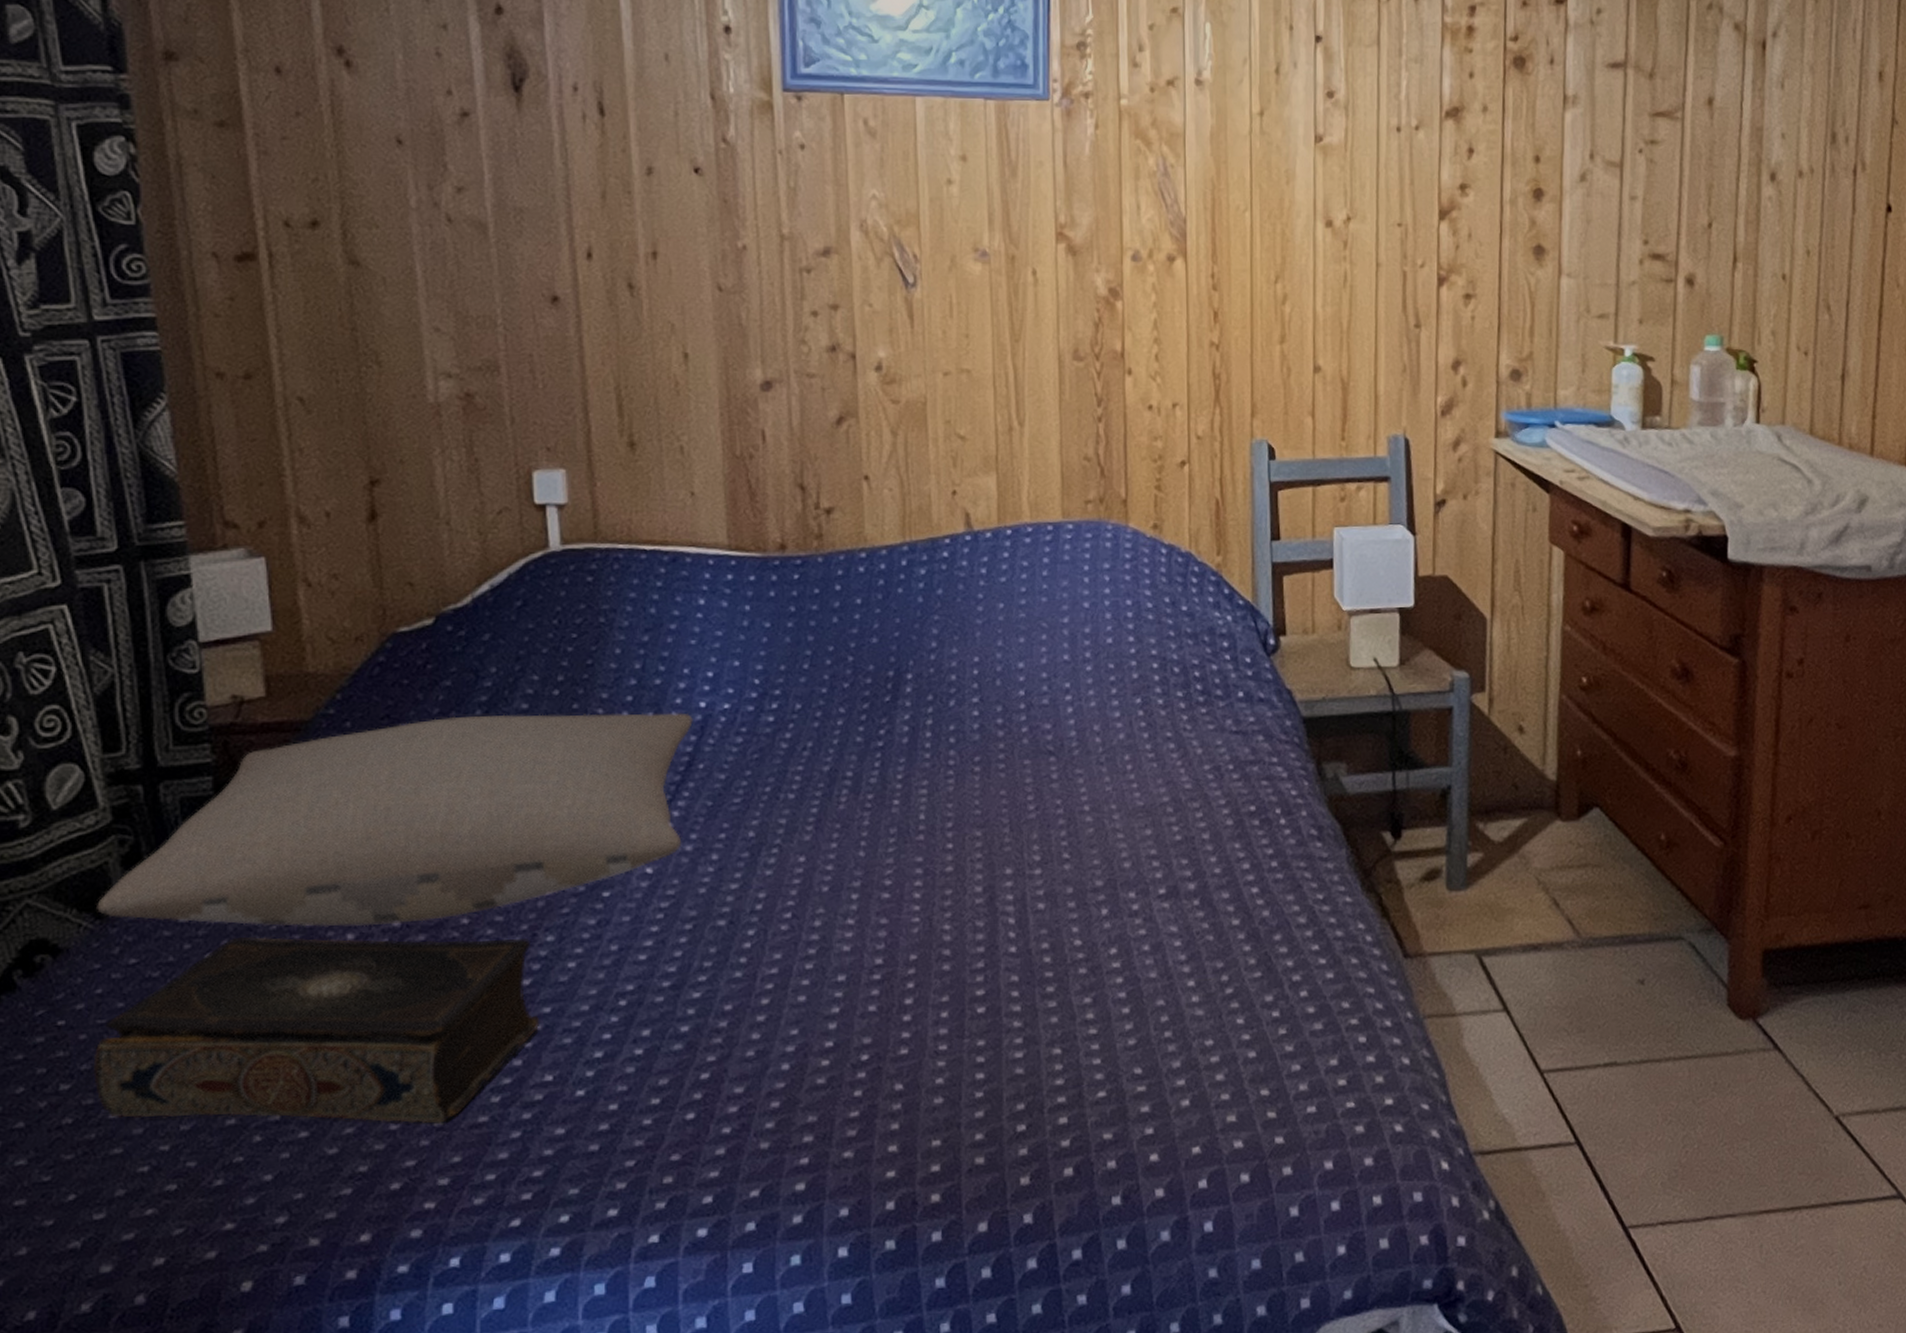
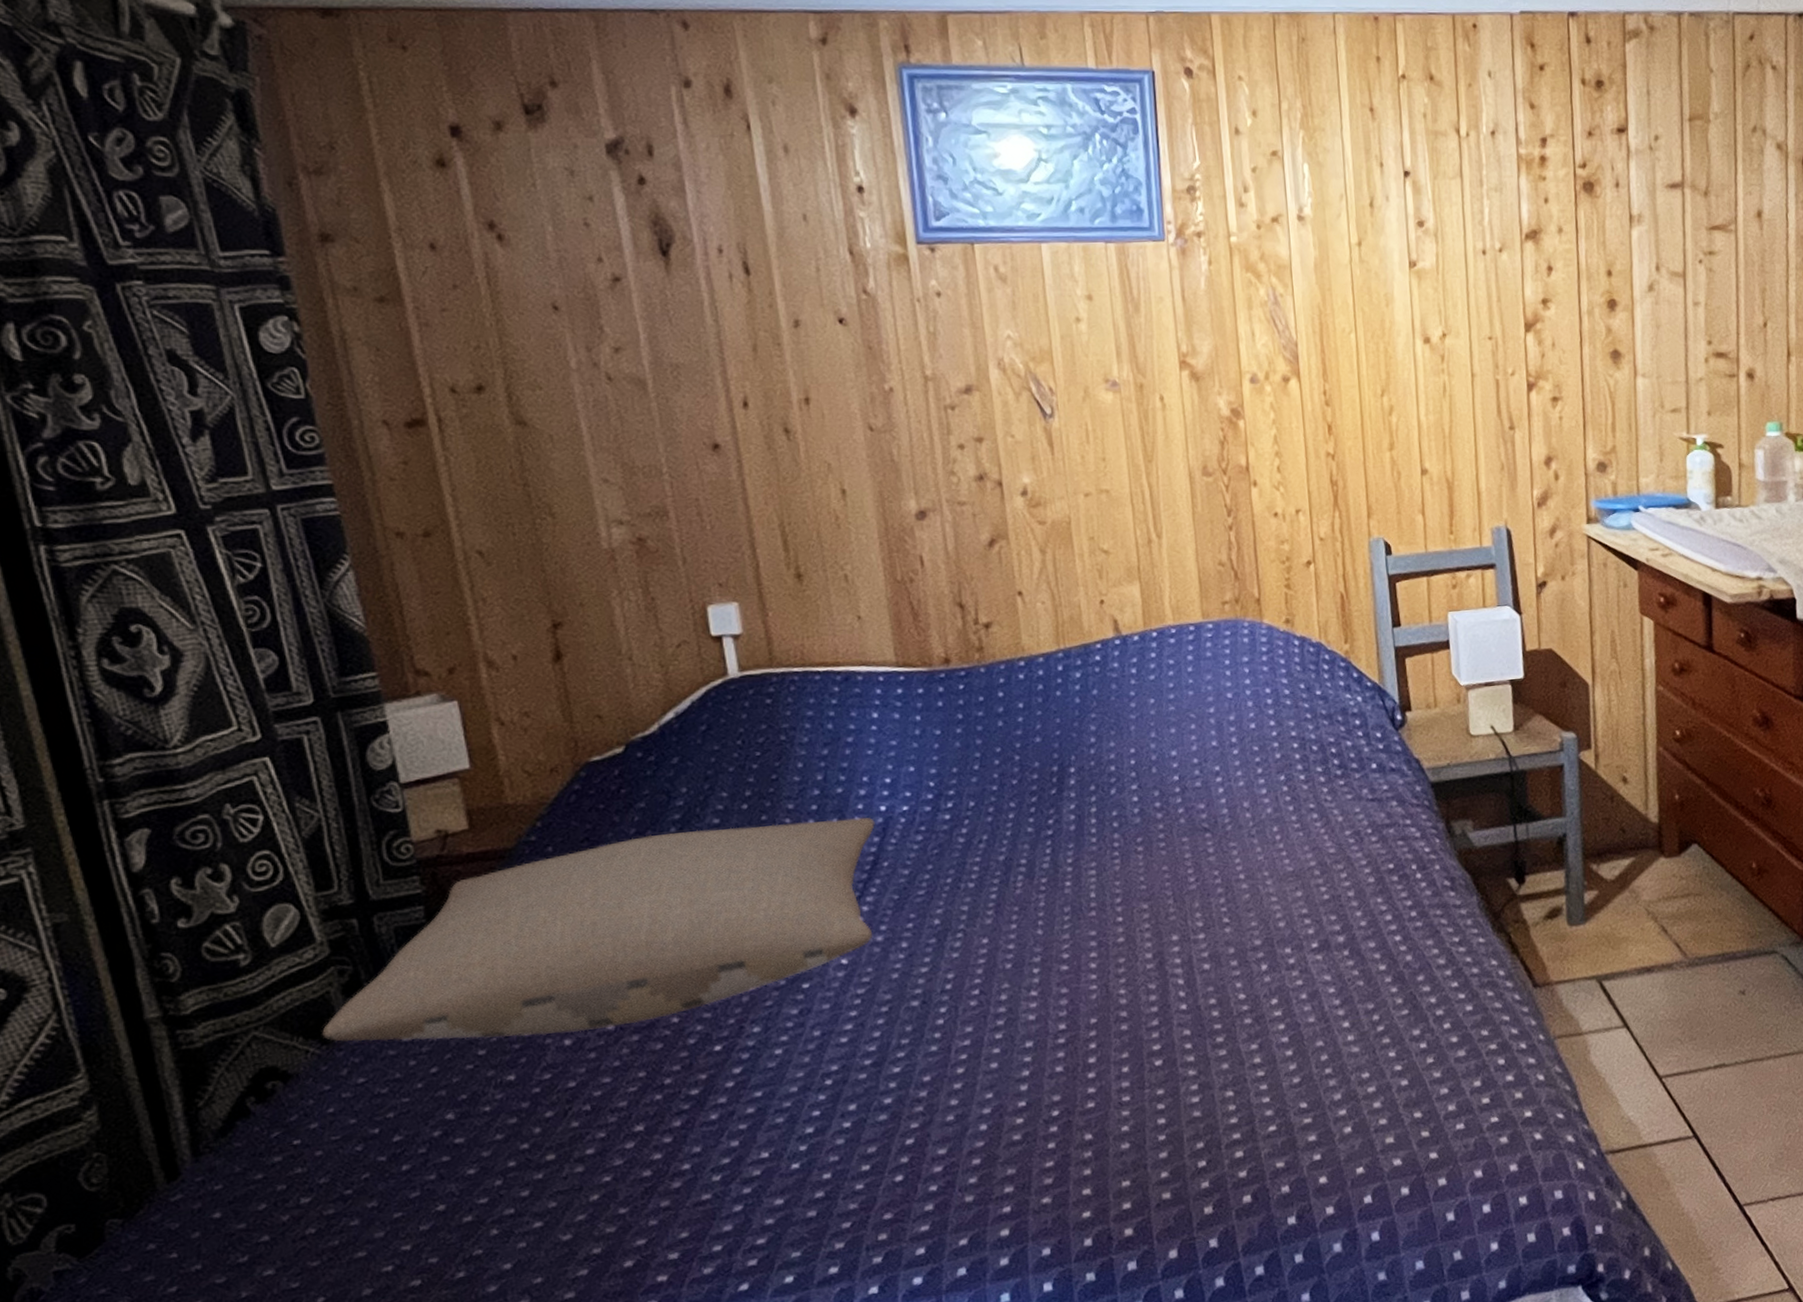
book: present [93,936,540,1124] -> none [330,1031,753,1224]

